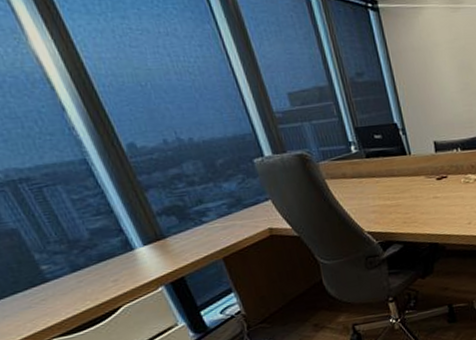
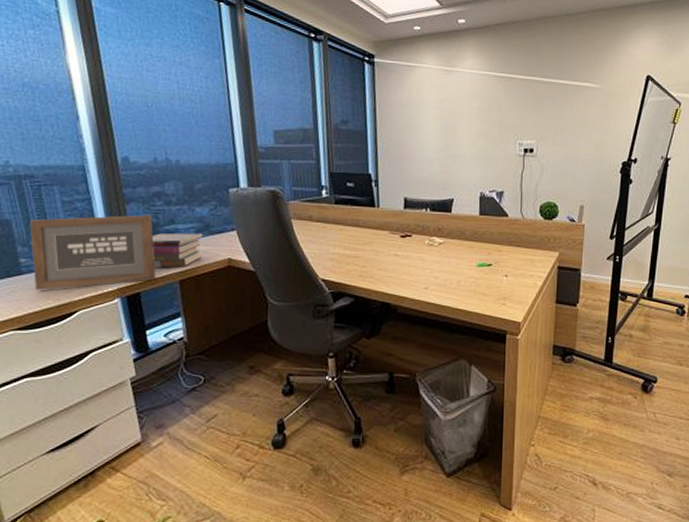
picture frame: none [40,199,198,294] -> present [29,214,156,290]
books: none [182,208,241,250] -> present [151,233,203,268]

